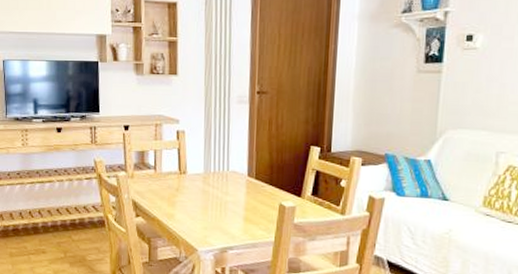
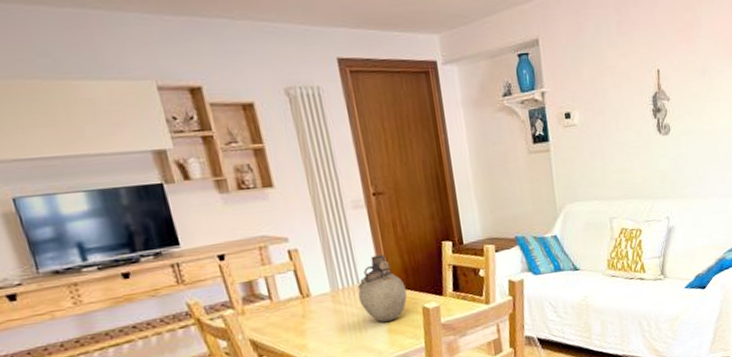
vase: none [226,148,268,210] -> present [357,255,407,322]

